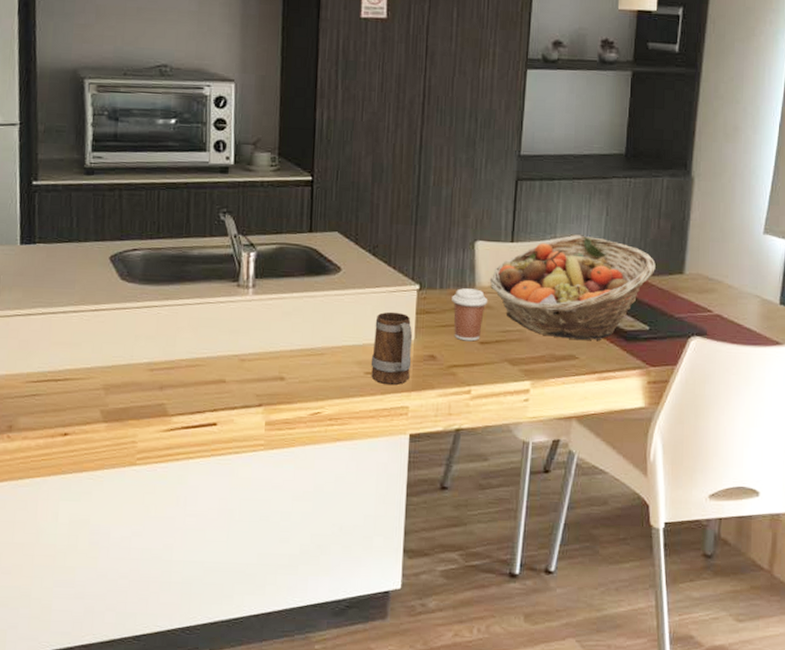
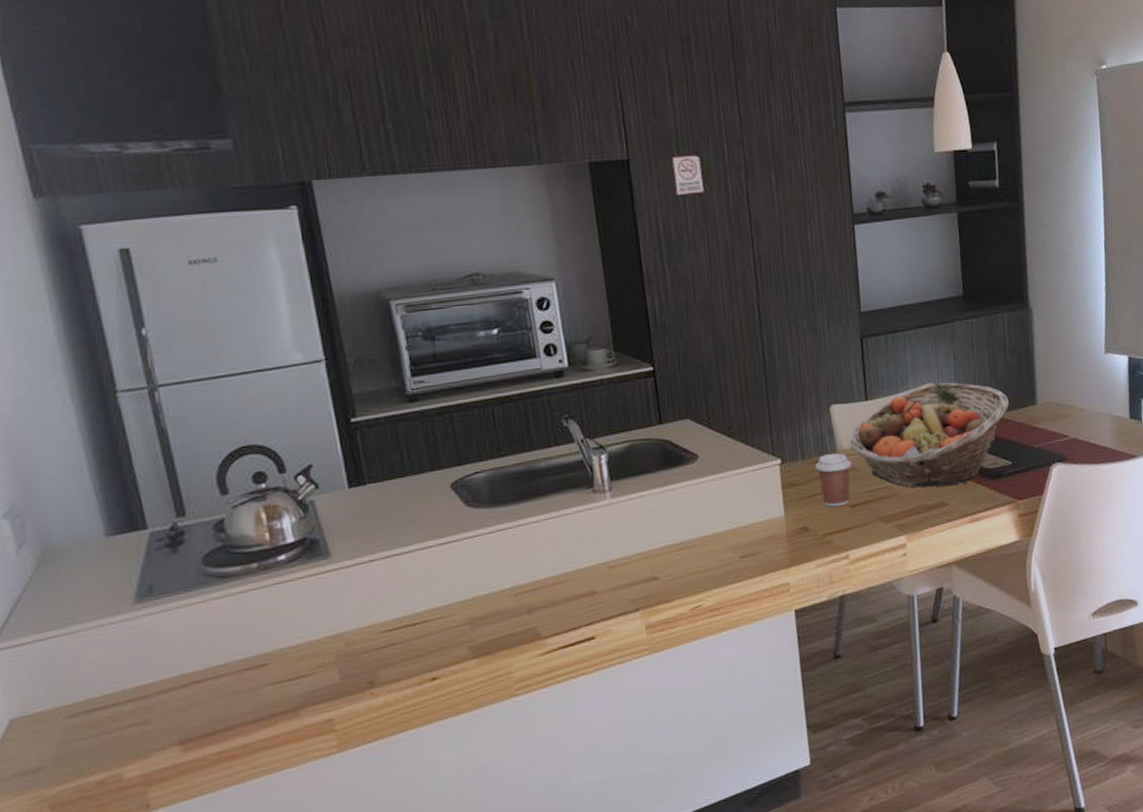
mug: present [371,311,413,385] -> none [742,490,786,565]

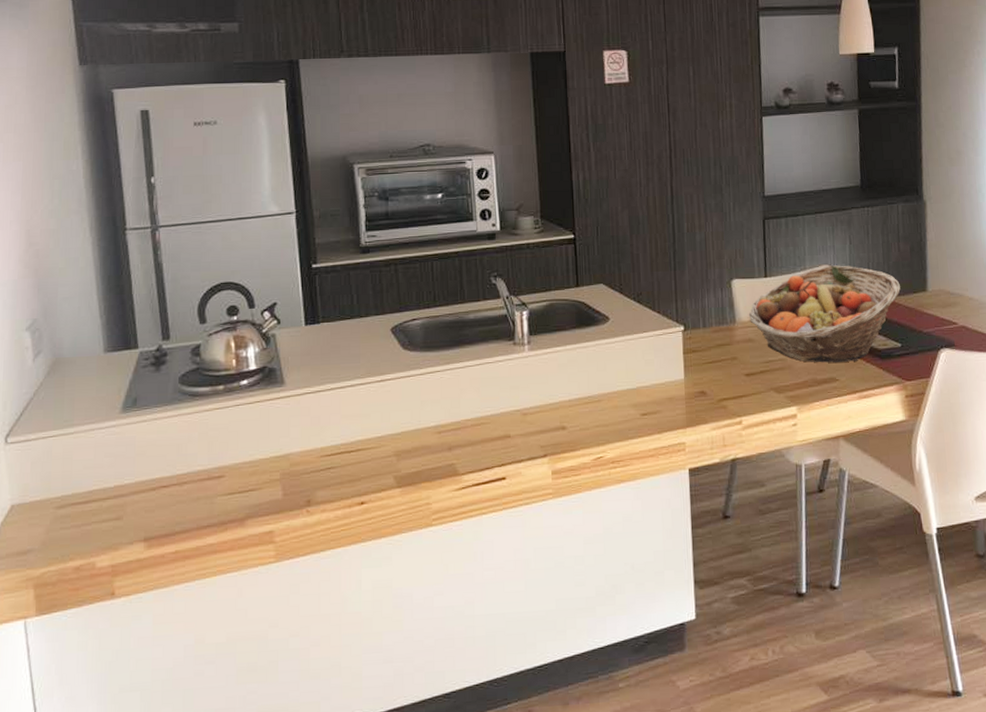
coffee cup: present [815,453,851,508] -> none [715,324,749,375]

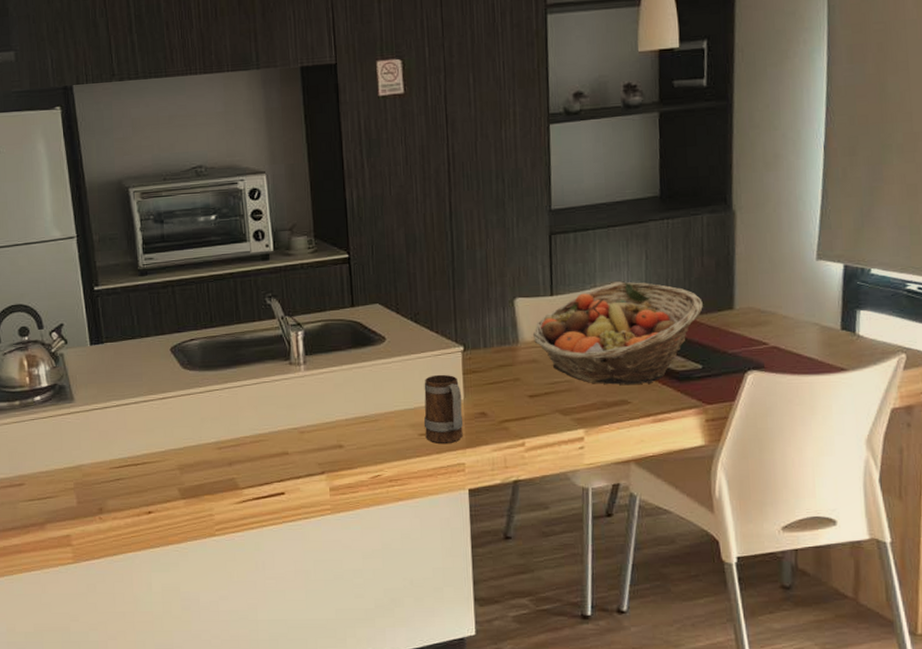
mug: none [646,353,684,423] -> present [424,374,464,444]

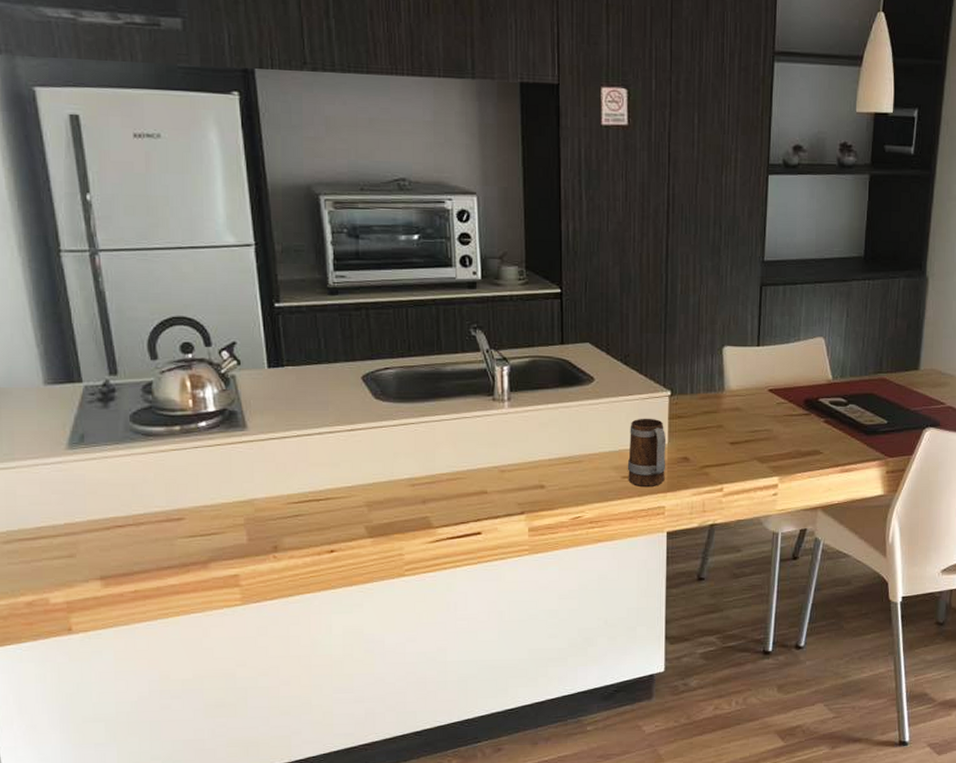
fruit basket: present [532,282,703,385] -> none [737,338,893,436]

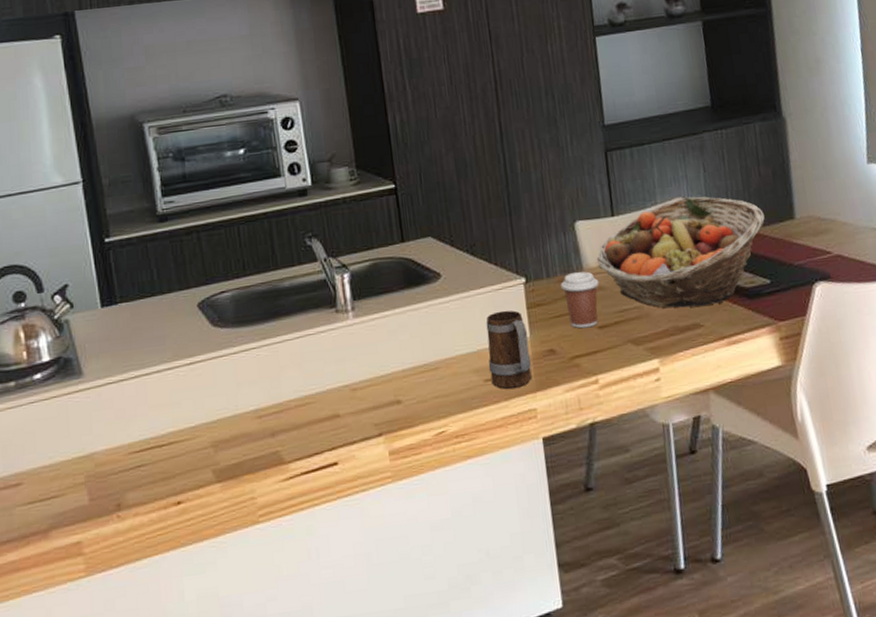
coffee cup: none [702,392,736,442] -> present [561,271,599,329]
fruit basket: none [737,338,893,436] -> present [596,196,765,308]

